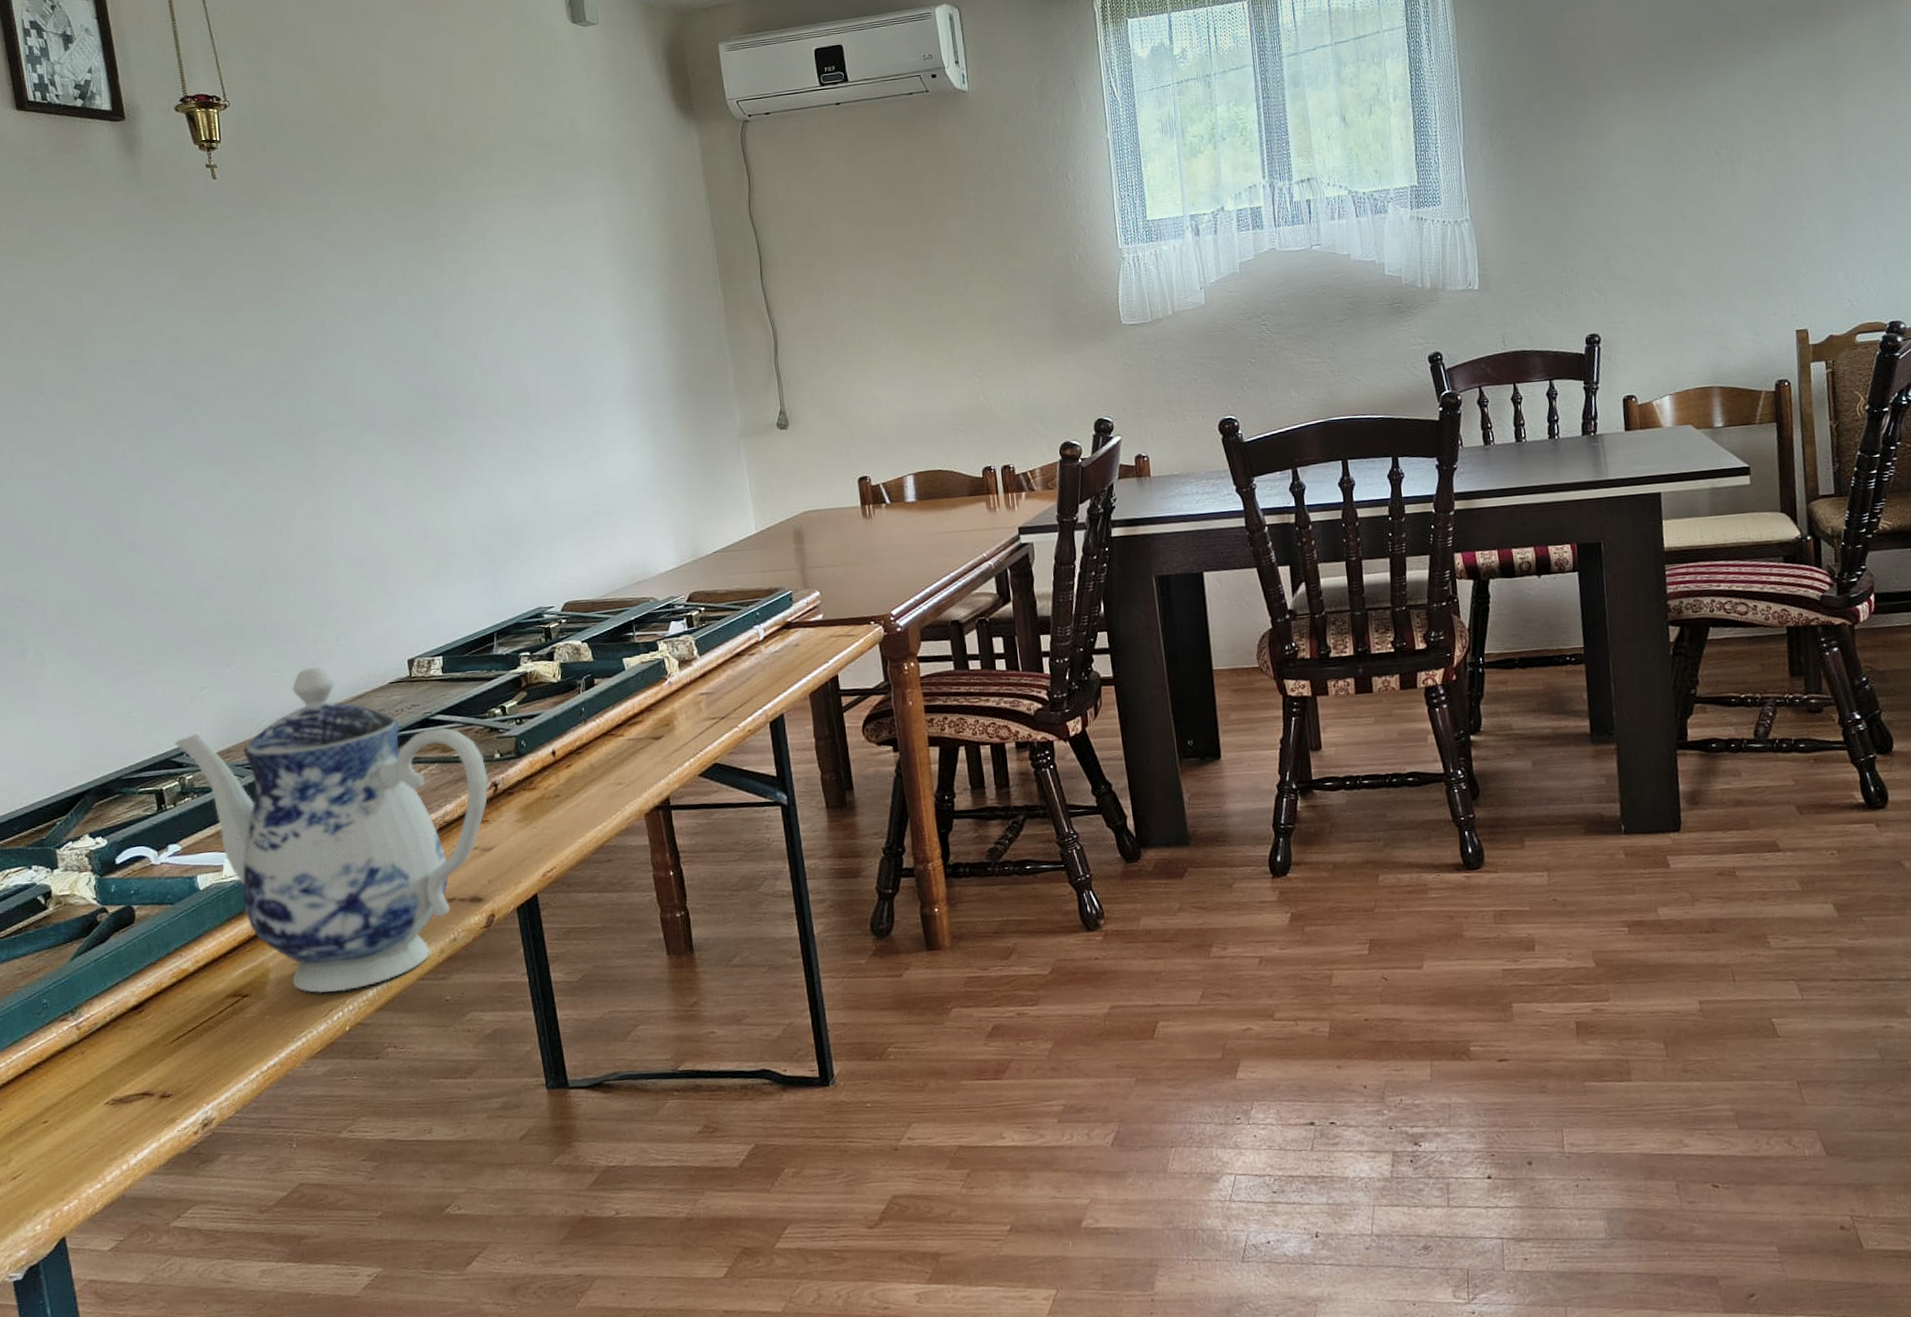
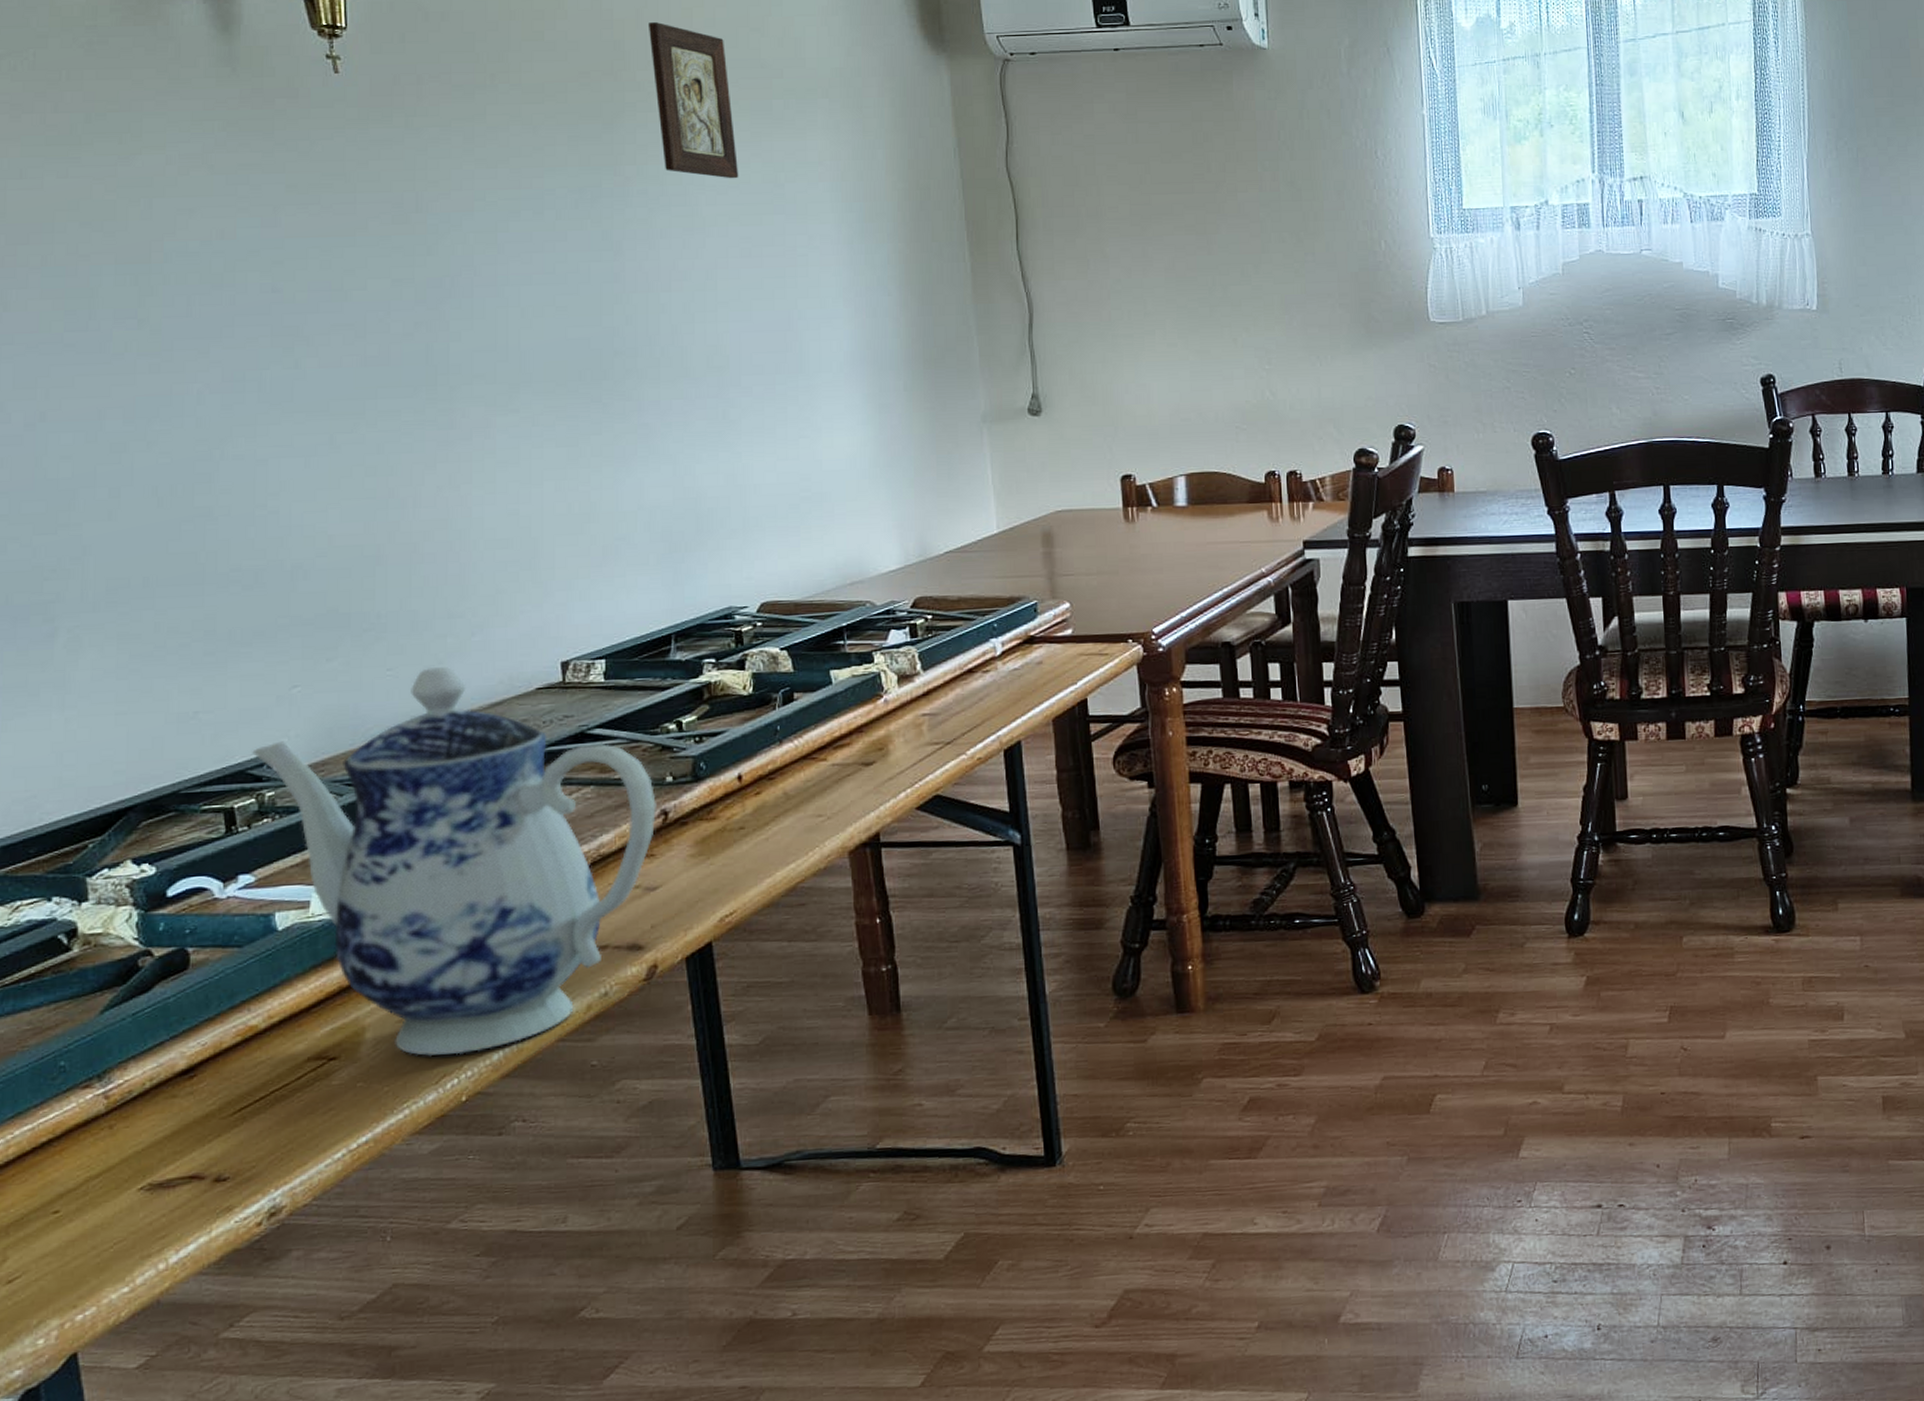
religious icon: none [453,114,531,243] -> present [647,22,739,179]

